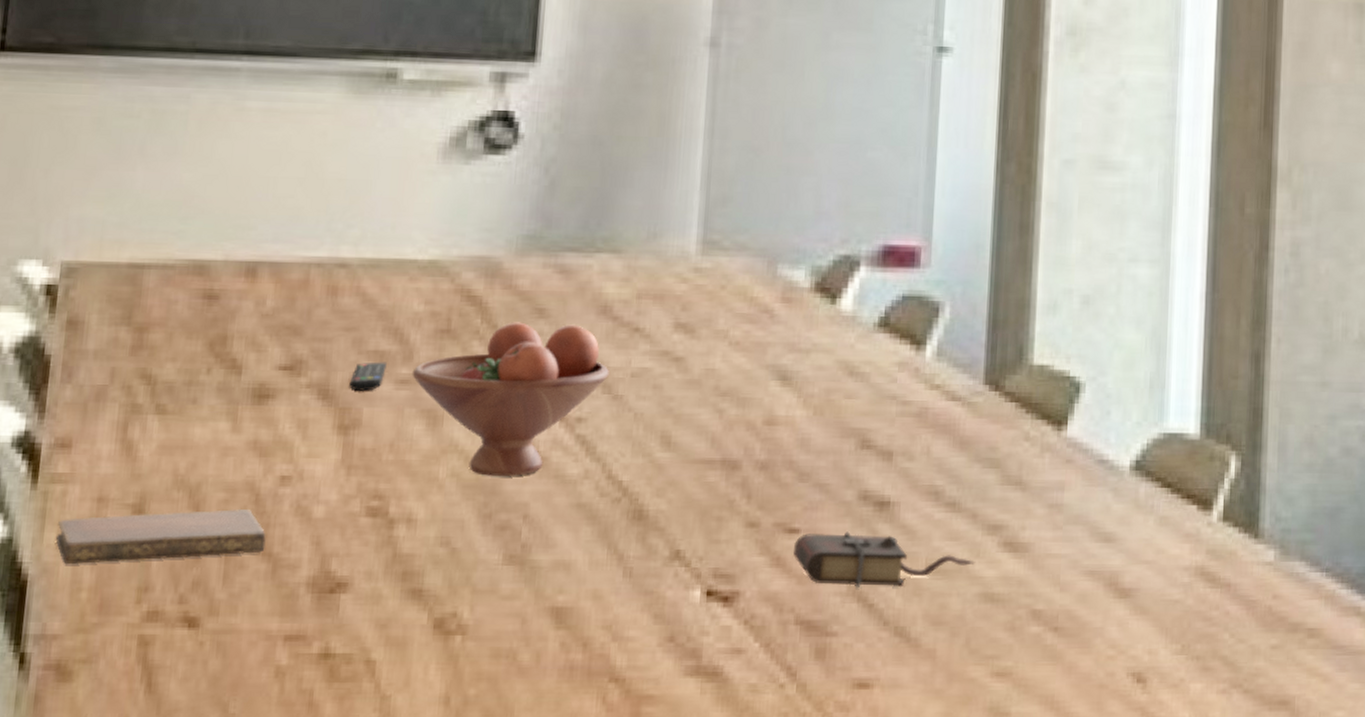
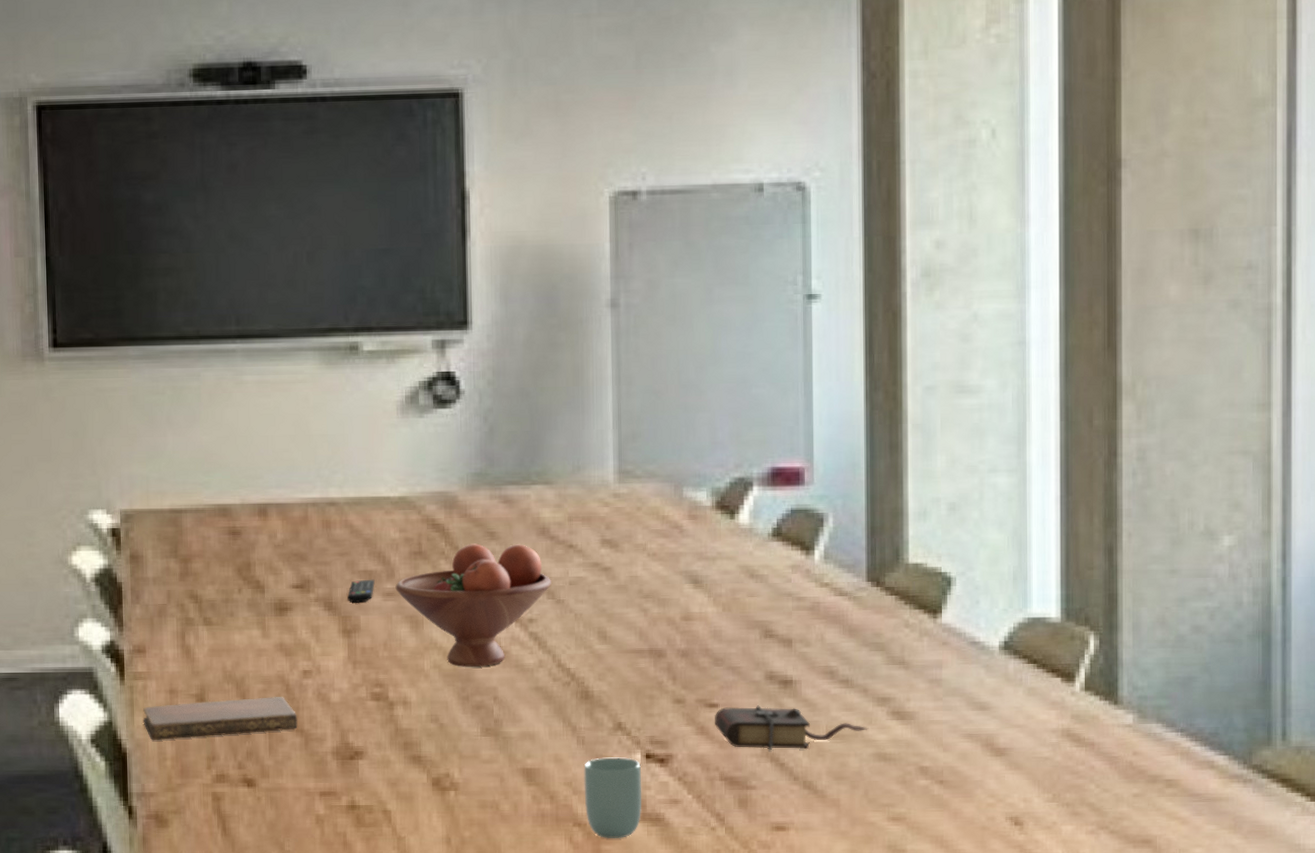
cup: none [625,594,700,699] -> present [584,757,642,839]

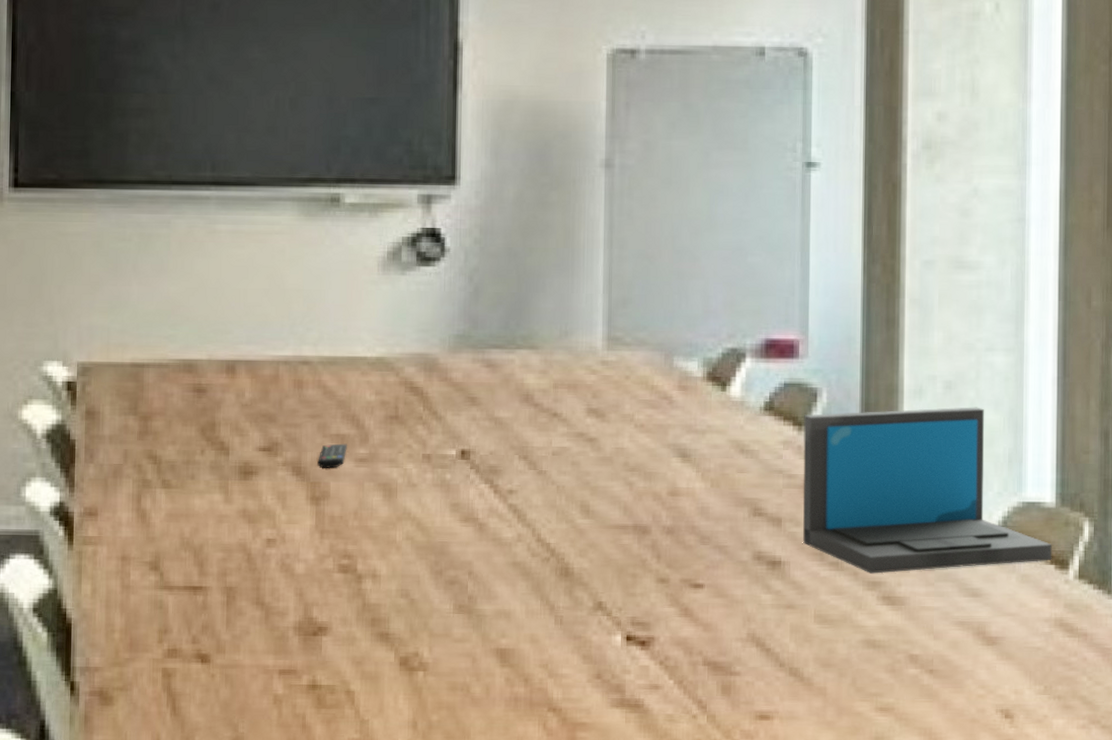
notebook: present [143,697,298,741] -> none [91,566,258,611]
fruit bowl: present [395,543,551,667] -> none [369,409,534,539]
cup: present [584,757,642,839] -> none [560,639,622,726]
book: present [715,705,869,750] -> none [699,586,858,634]
laptop: none [811,527,1059,690] -> present [802,407,1053,574]

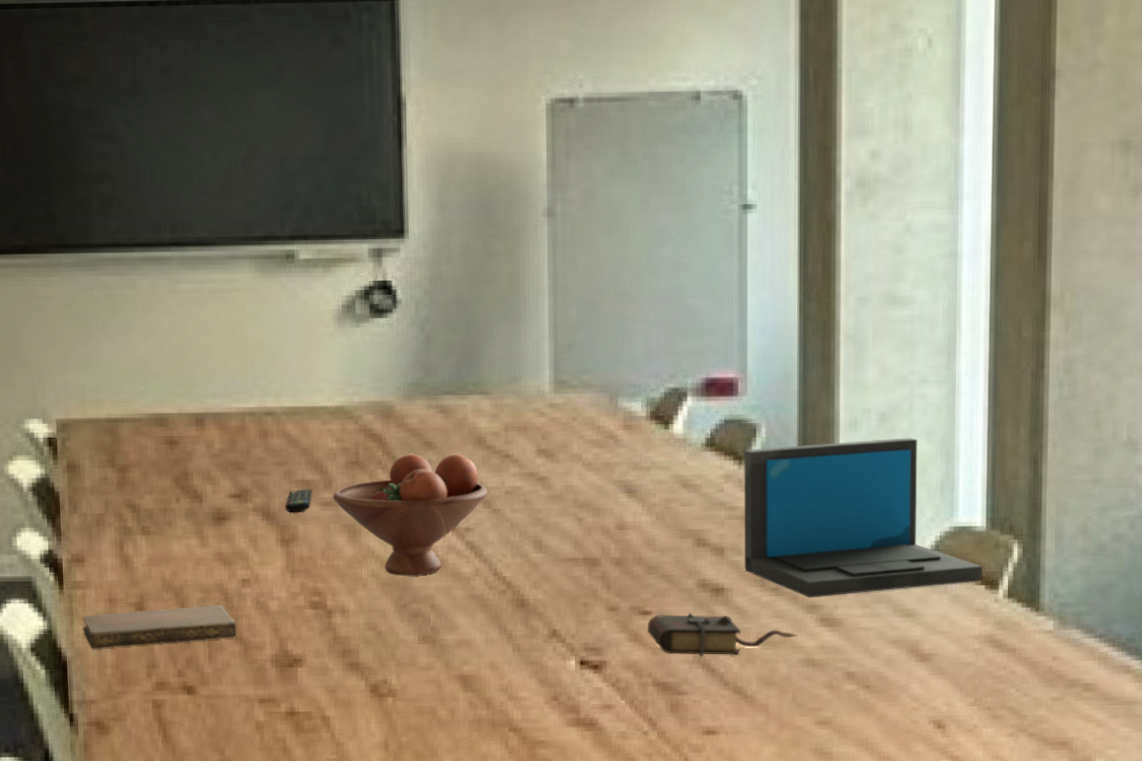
notebook: none [91,566,258,611] -> present [82,605,237,649]
fruit bowl: none [369,409,534,539] -> present [333,453,488,575]
book: none [699,586,858,634] -> present [648,612,798,656]

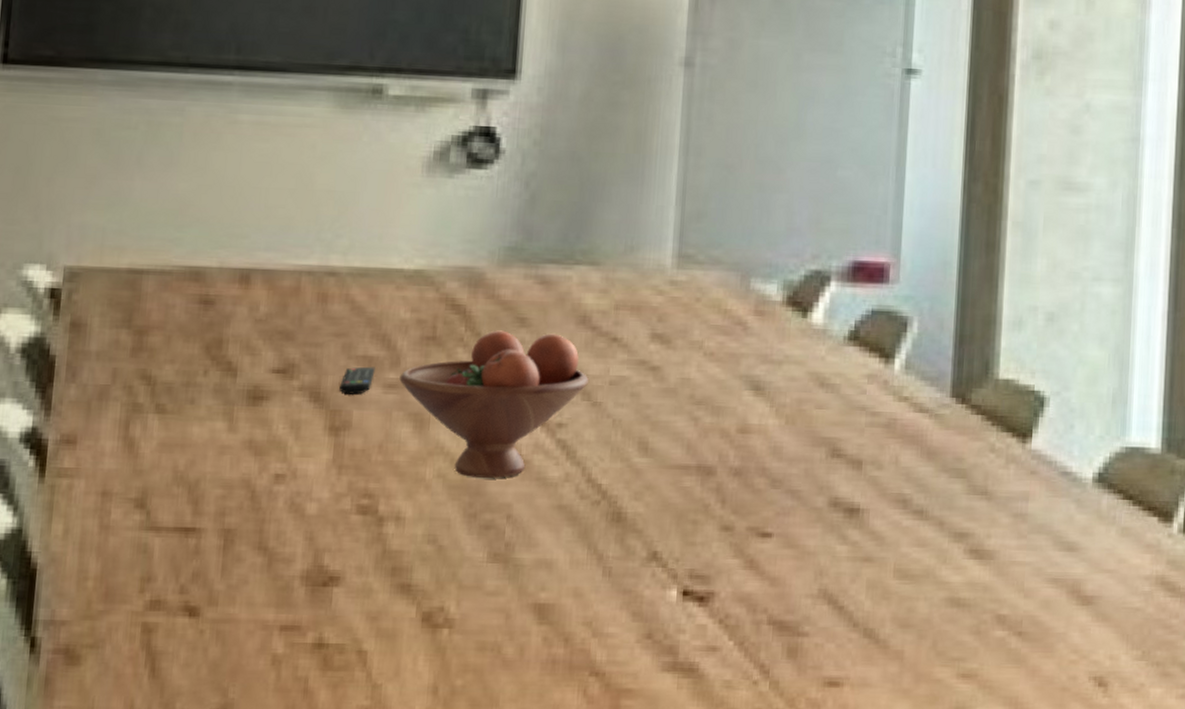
notebook: present [82,605,237,649] -> none [62,505,262,555]
book: present [648,612,798,656] -> none [766,536,943,590]
laptop: present [744,437,983,598] -> none [885,341,1157,524]

